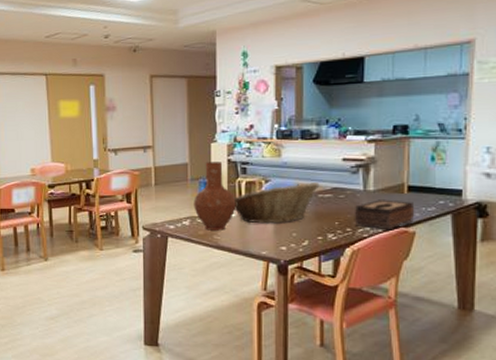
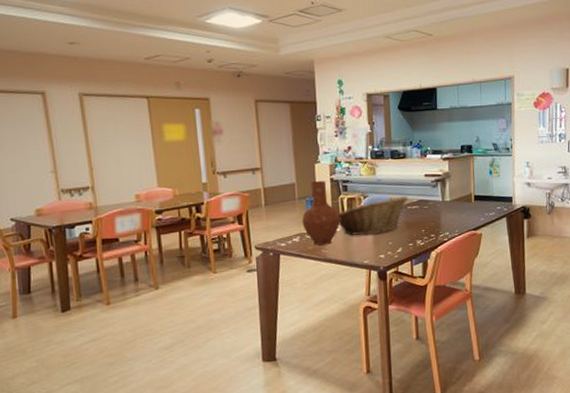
tissue box: present [354,199,415,231] -> none [436,208,481,234]

